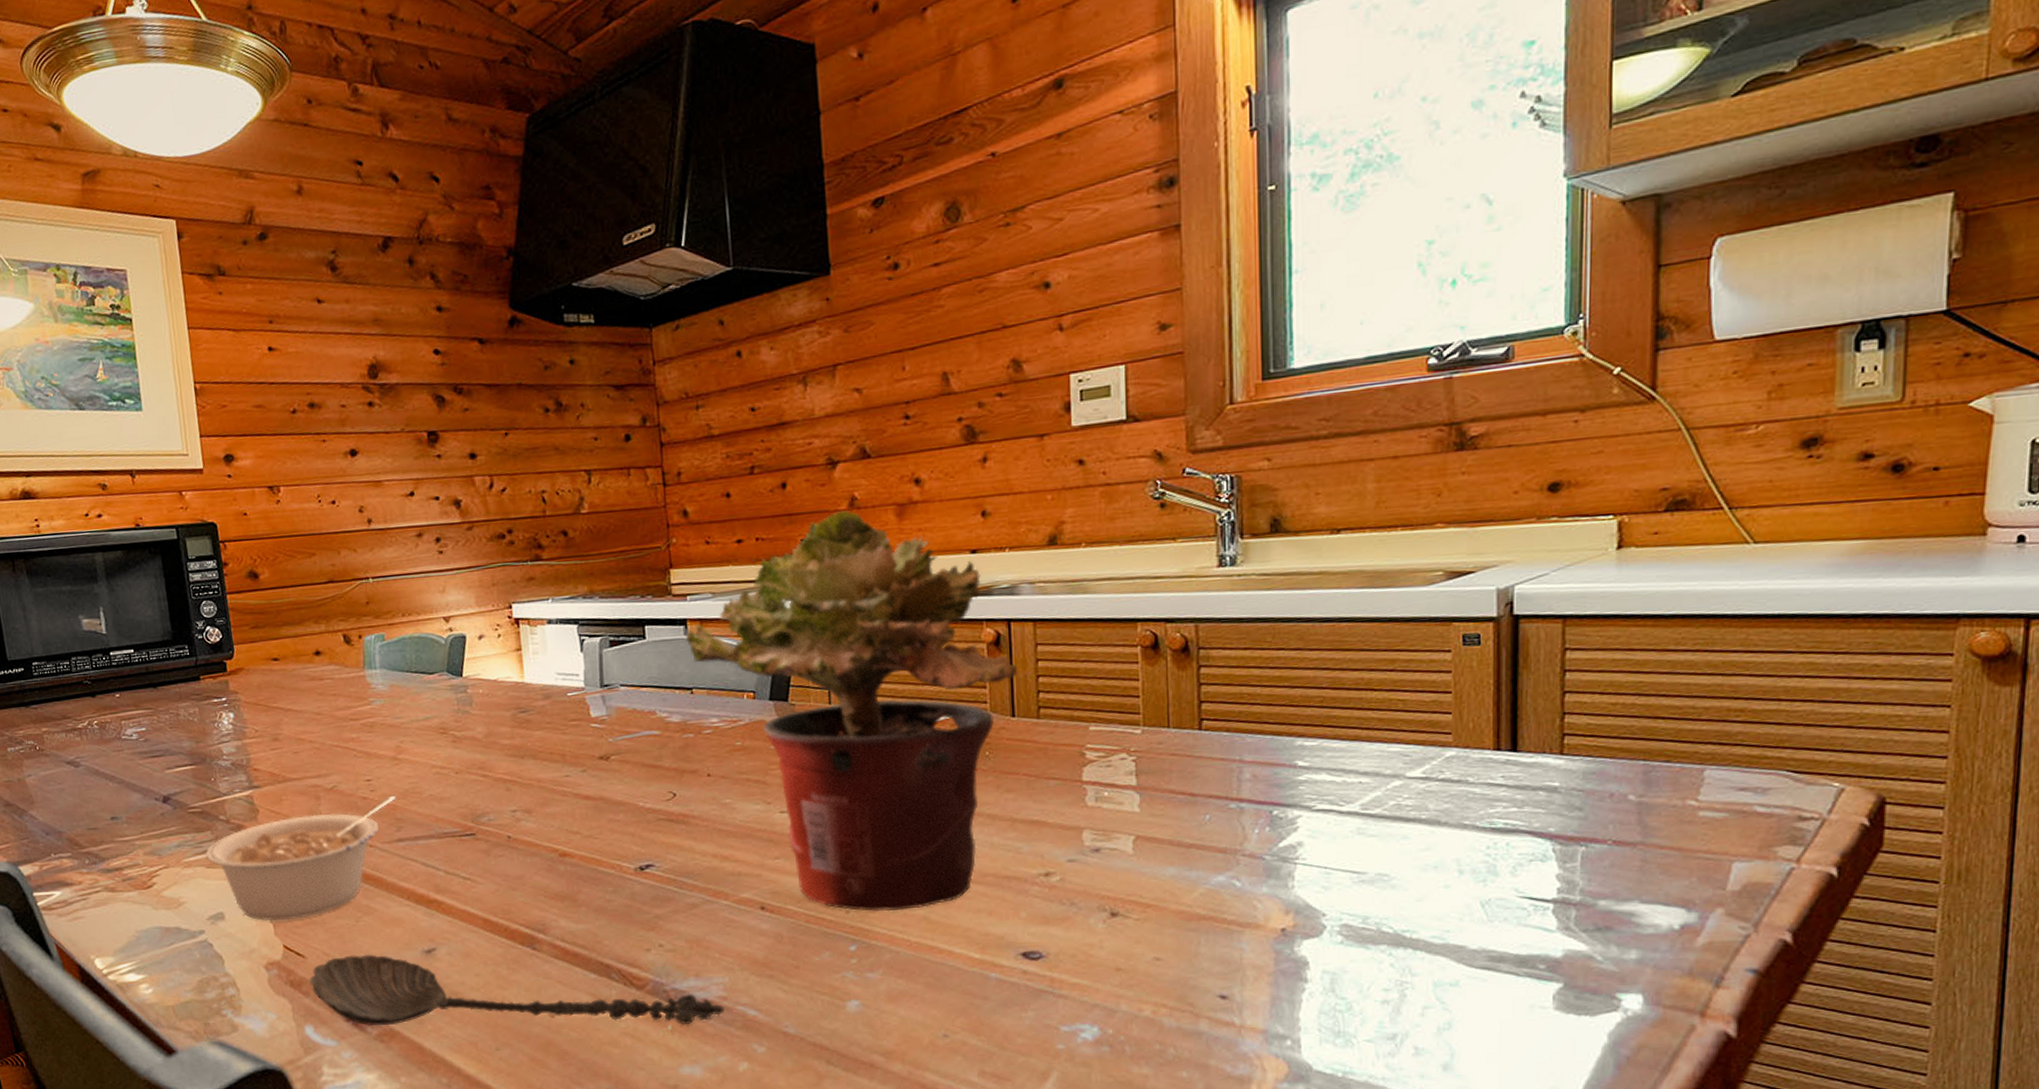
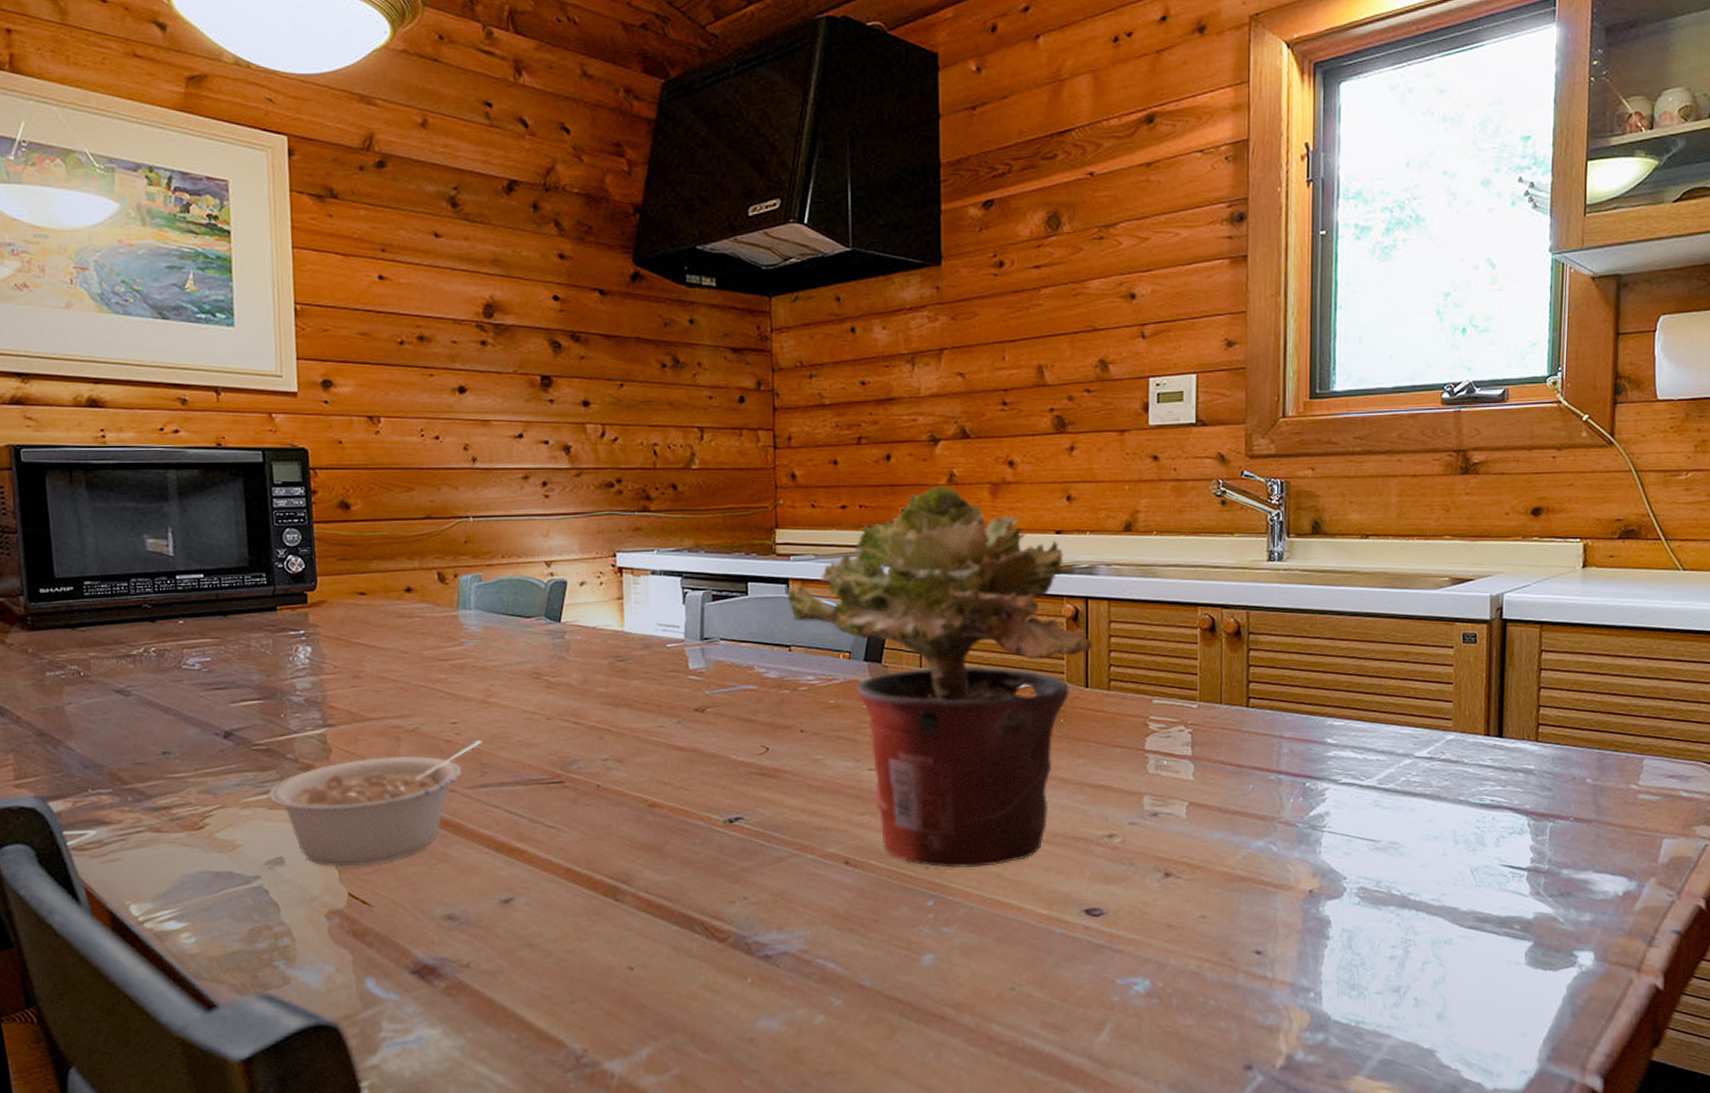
spoon: present [309,954,724,1026] -> none [374,903,804,979]

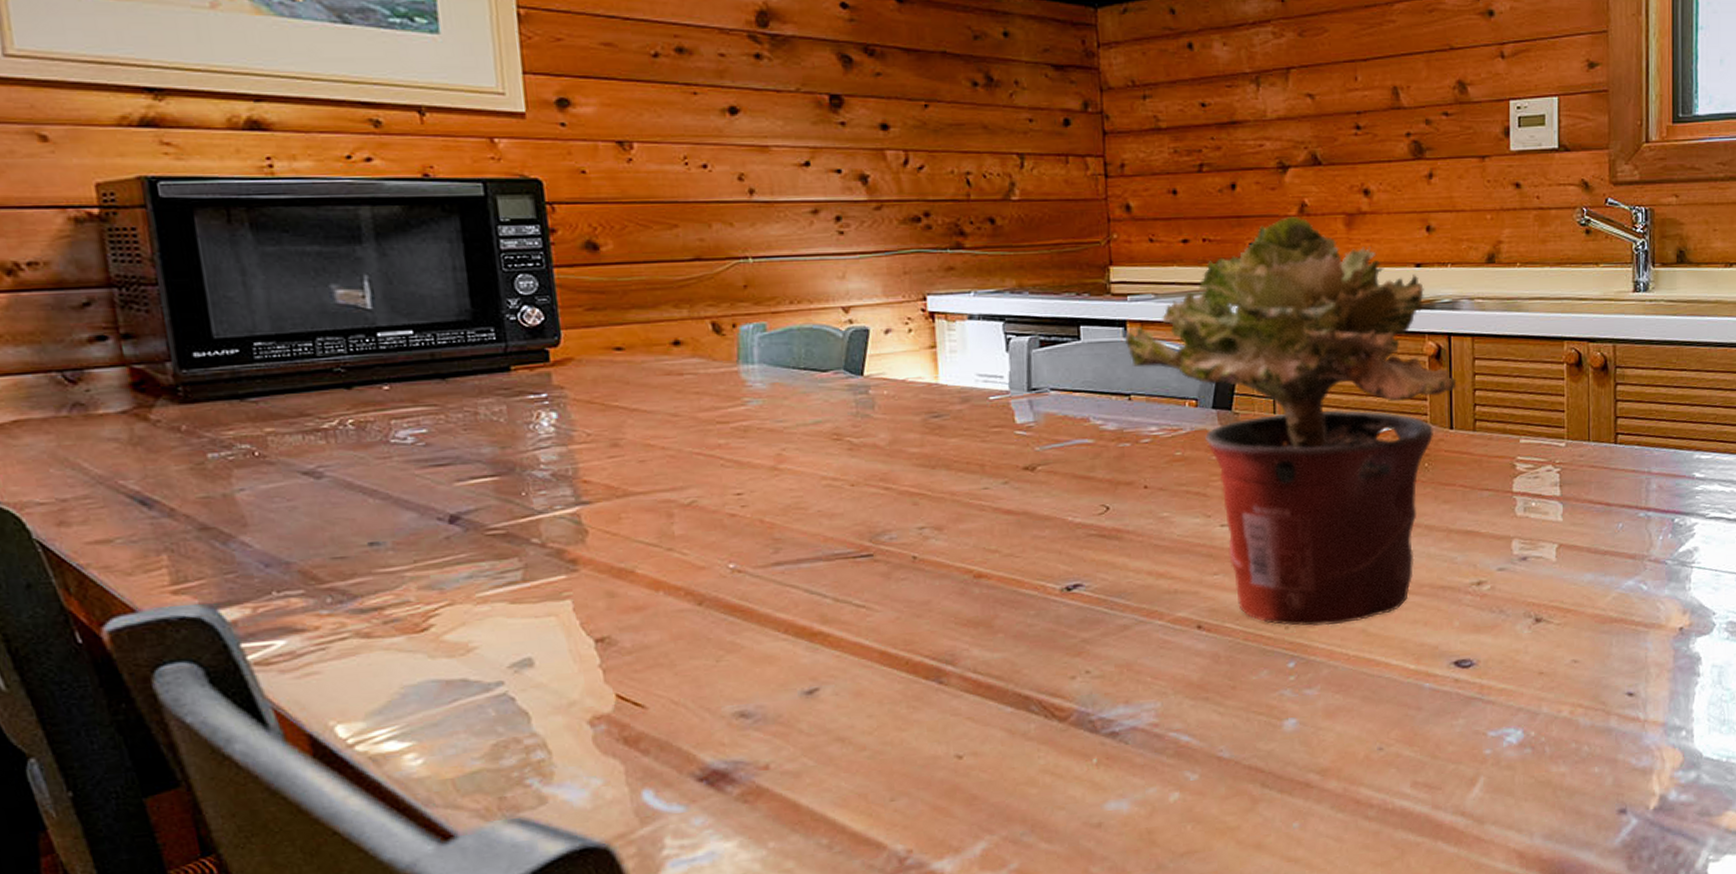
legume: present [267,739,482,867] -> none [508,511,774,666]

